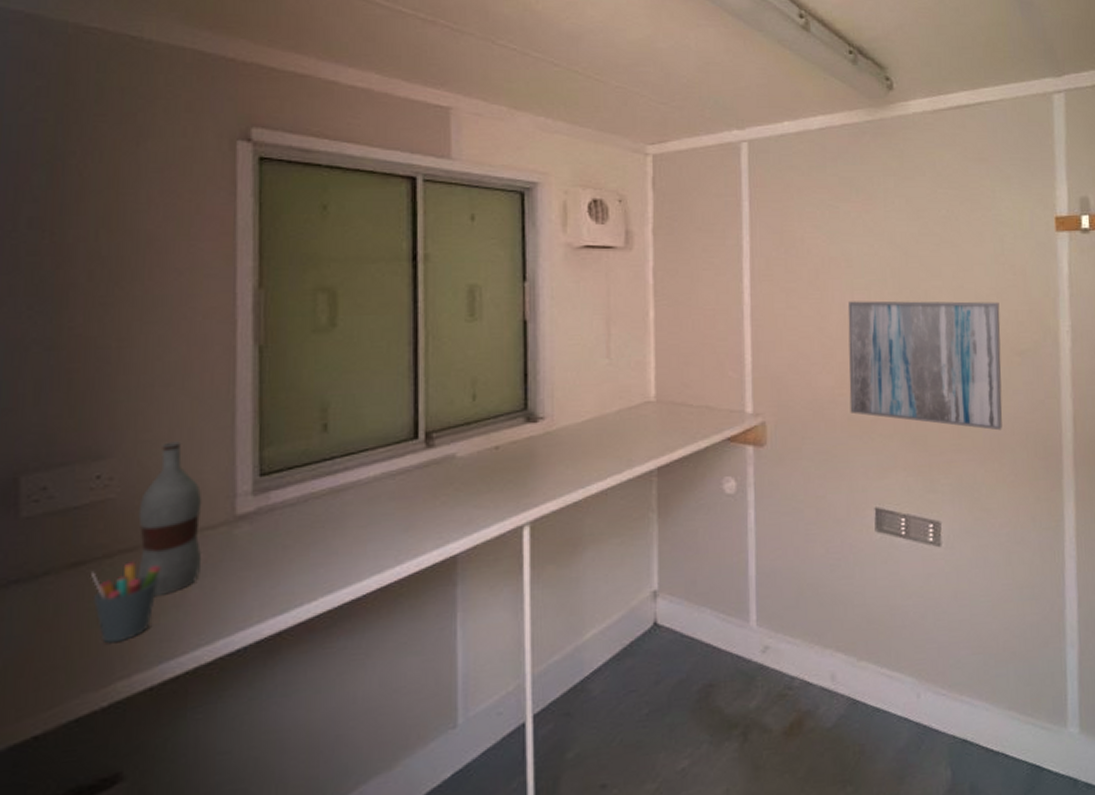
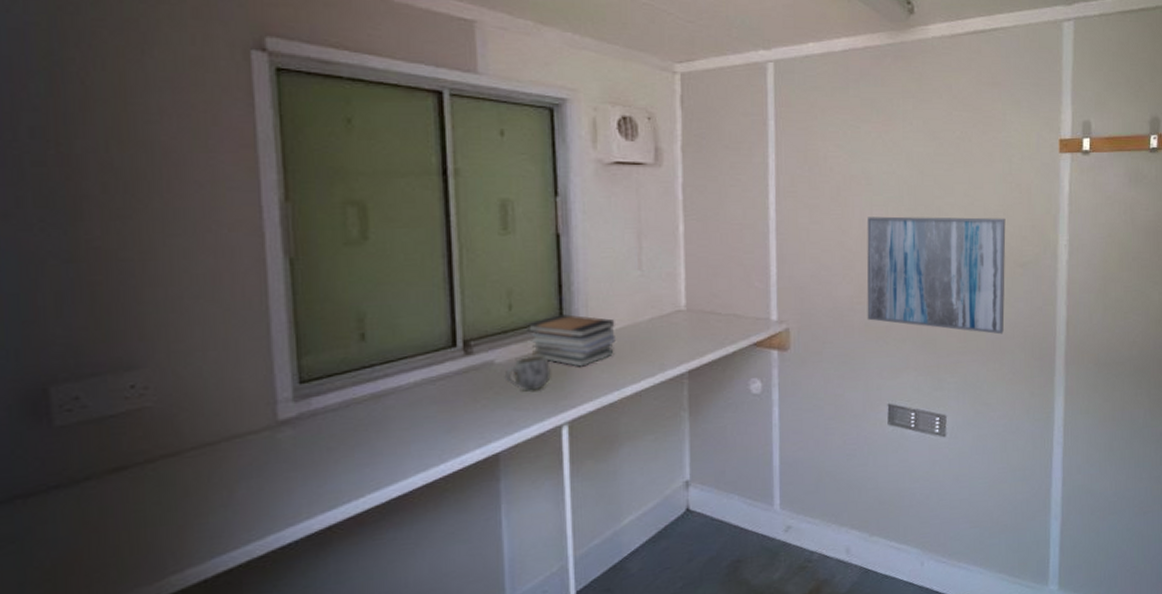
pen holder: present [91,562,161,644] -> none [134,466,205,542]
bottle: present [137,441,203,596] -> none [177,351,247,497]
mug: none [465,448,513,488] -> present [504,355,551,392]
book stack: none [490,405,581,462] -> present [527,314,616,367]

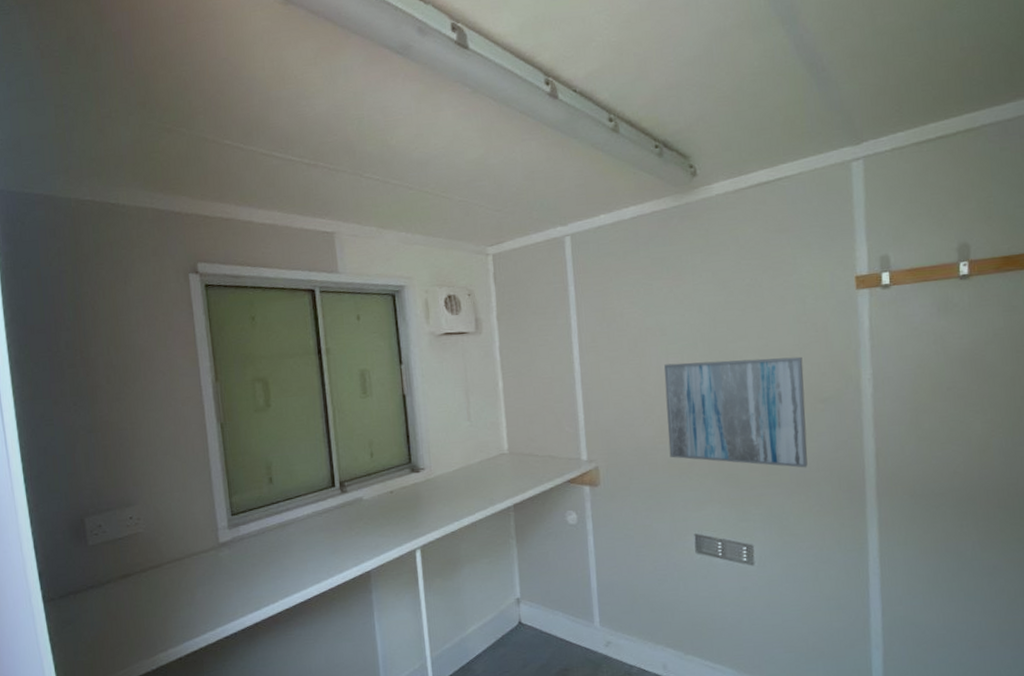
mug: present [504,355,551,392] -> none [370,492,405,522]
book stack: present [527,314,616,367] -> none [385,459,453,502]

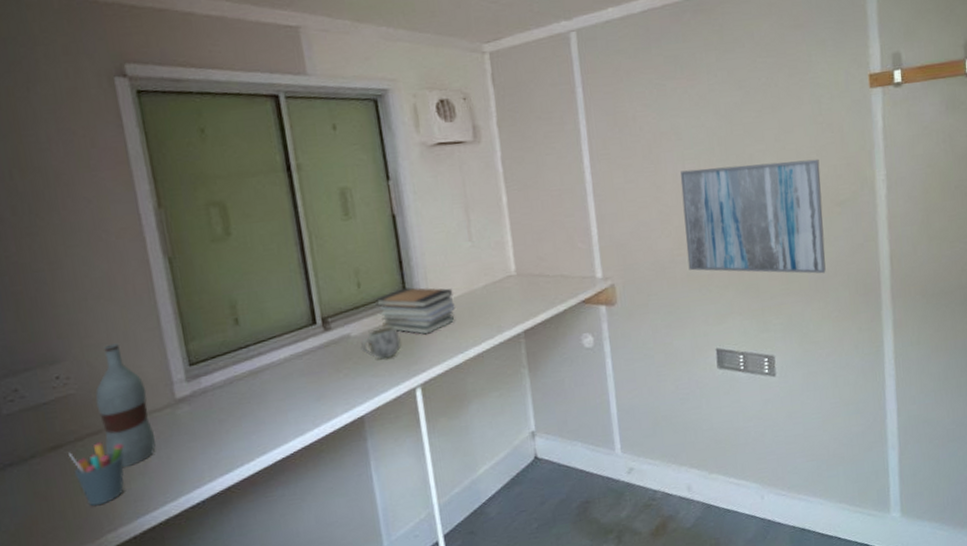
pen holder: none [135,575,177,629] -> present [69,442,124,507]
bottle: none [158,492,202,597] -> present [95,343,156,467]
mug: none [370,492,405,522] -> present [360,326,401,360]
book stack: none [385,459,453,502] -> present [375,287,455,335]

